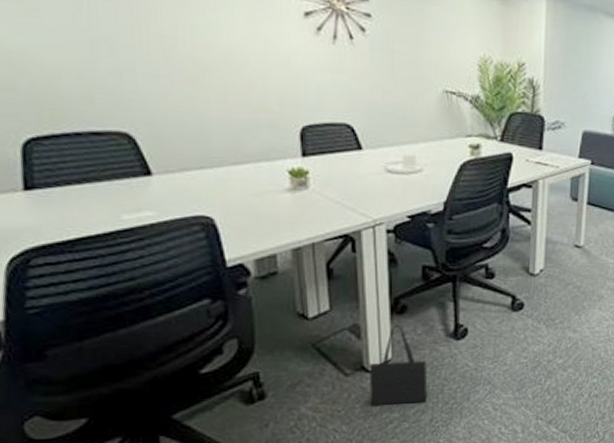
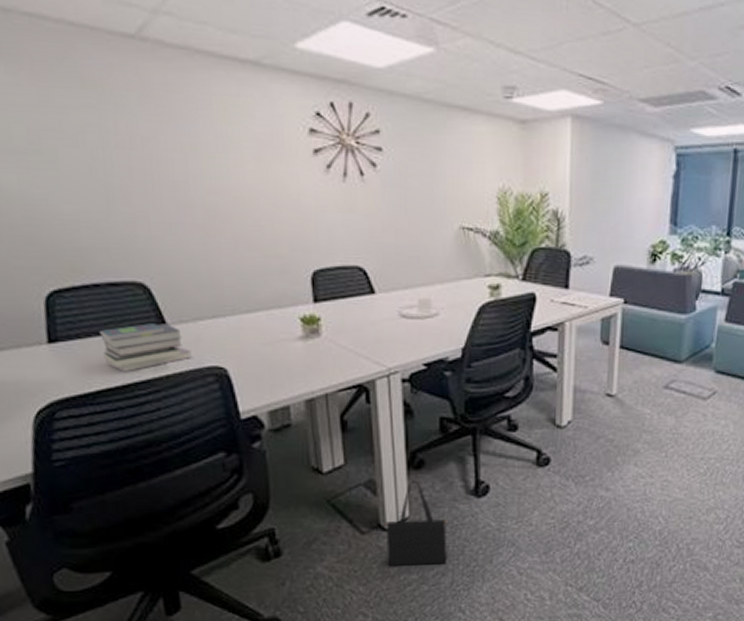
books: none [80,173,178,221] -> present [100,323,192,373]

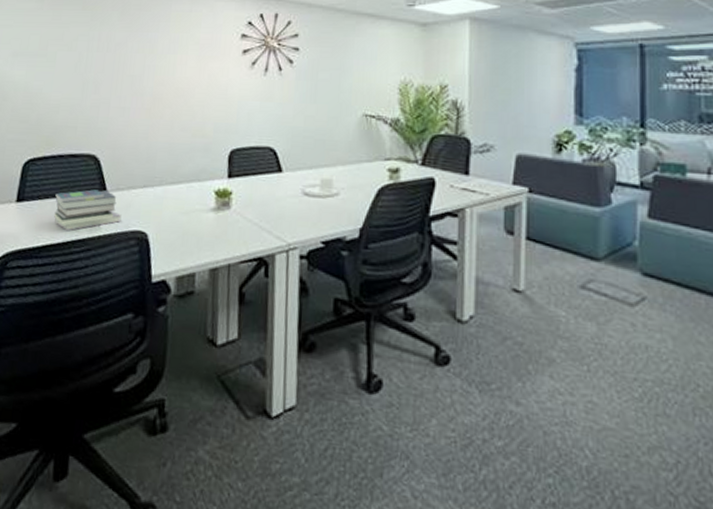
tote bag: present [385,480,447,567] -> none [269,364,336,470]

